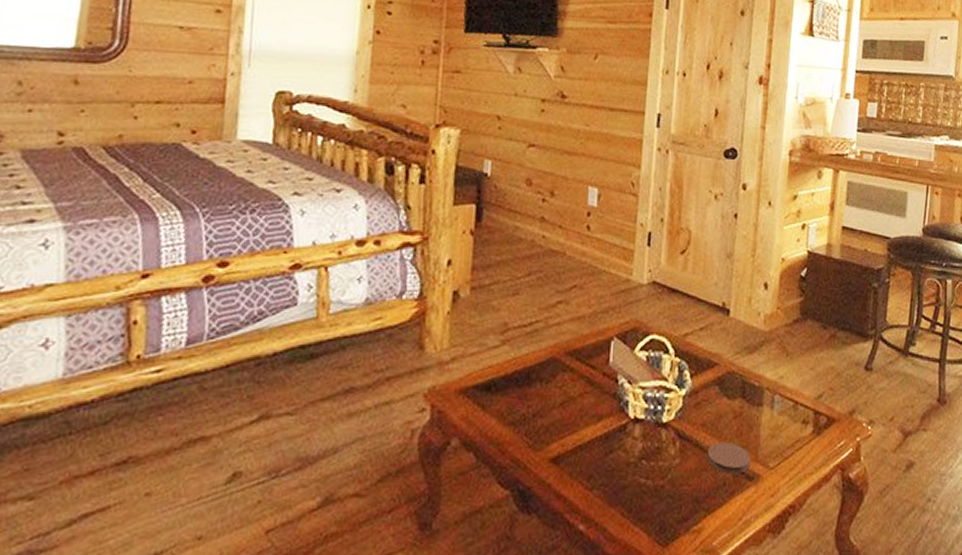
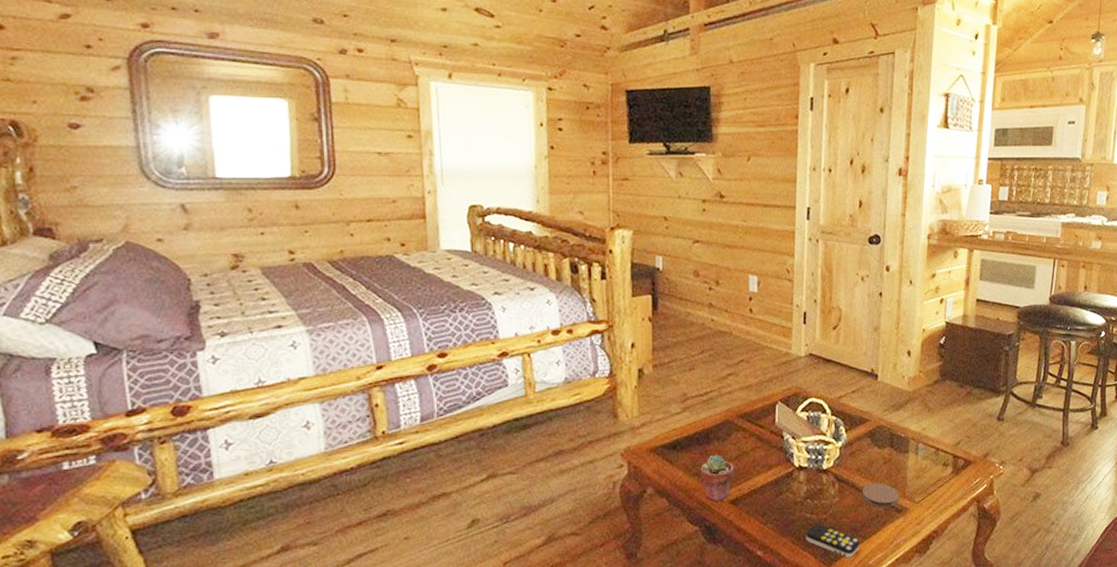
potted succulent: none [517,400,557,459] -> present [701,454,734,502]
remote control: none [638,491,702,537] -> present [806,523,860,558]

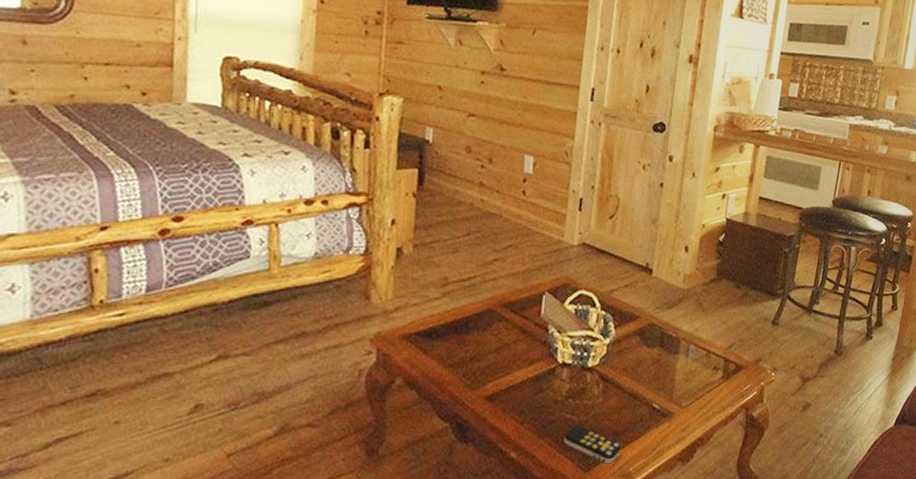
potted succulent: present [701,454,734,502] -> none [456,345,493,397]
coaster: present [862,482,899,508] -> none [626,384,666,412]

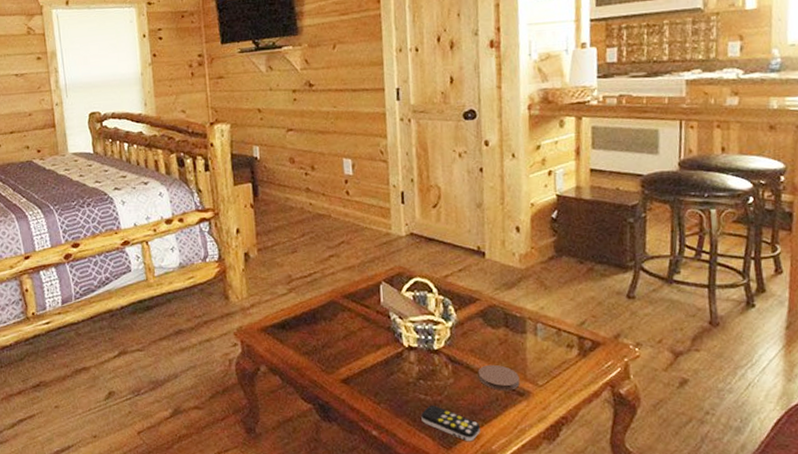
coaster: none [626,384,666,412] -> present [477,364,520,391]

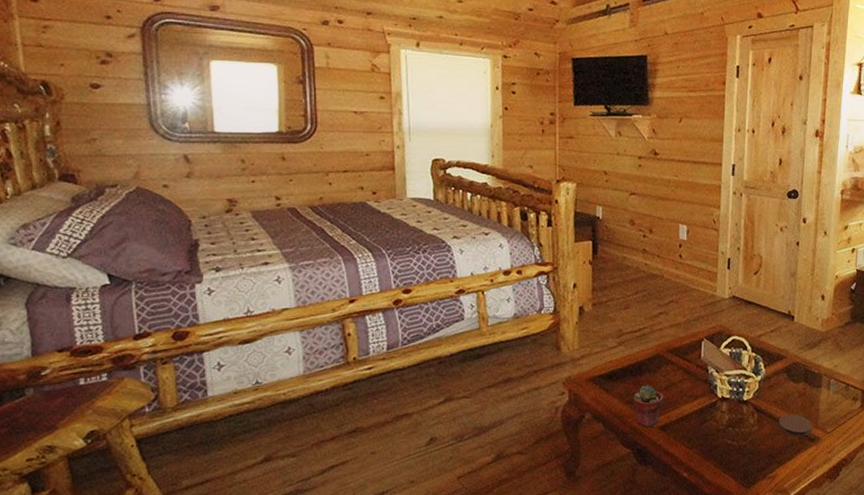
potted succulent: none [310,334,343,380] -> present [633,385,663,427]
remote control: present [421,405,480,442] -> none [727,449,776,482]

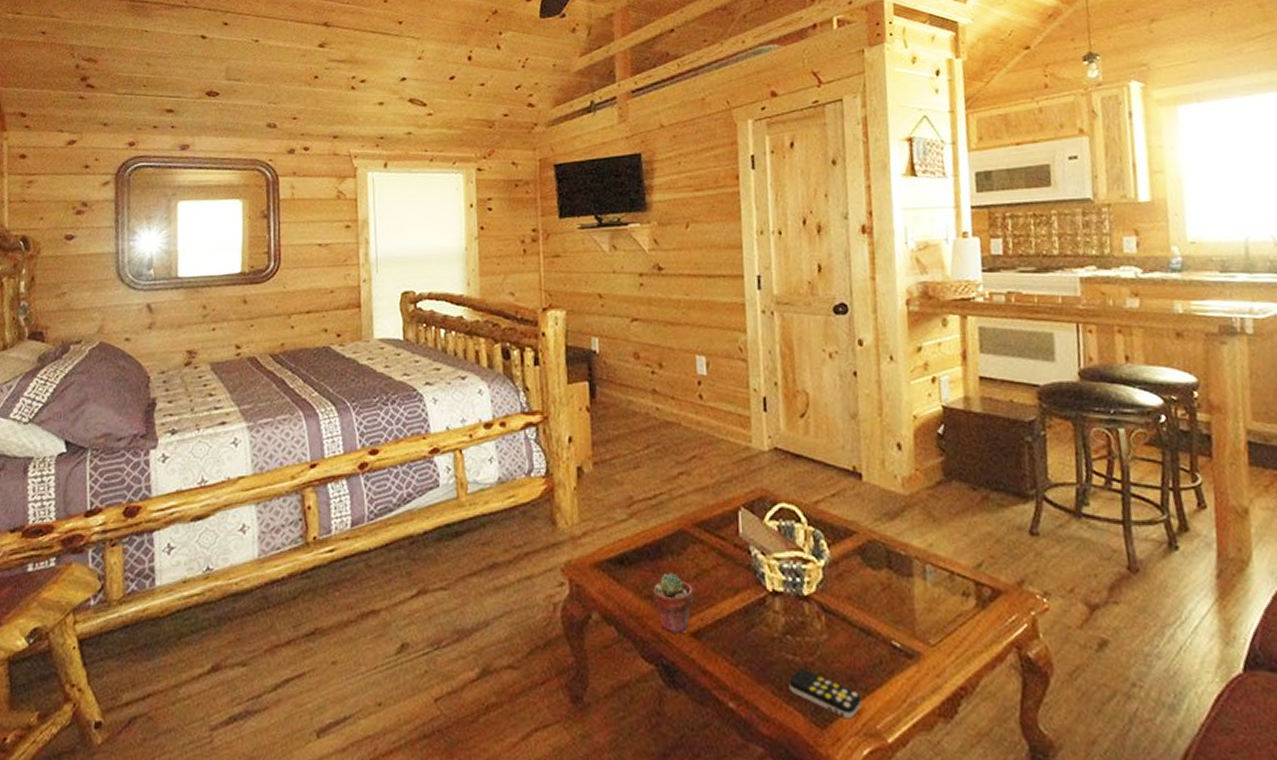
remote control: none [727,449,776,482] -> present [789,668,861,719]
coaster: present [778,414,812,437] -> none [856,616,908,651]

